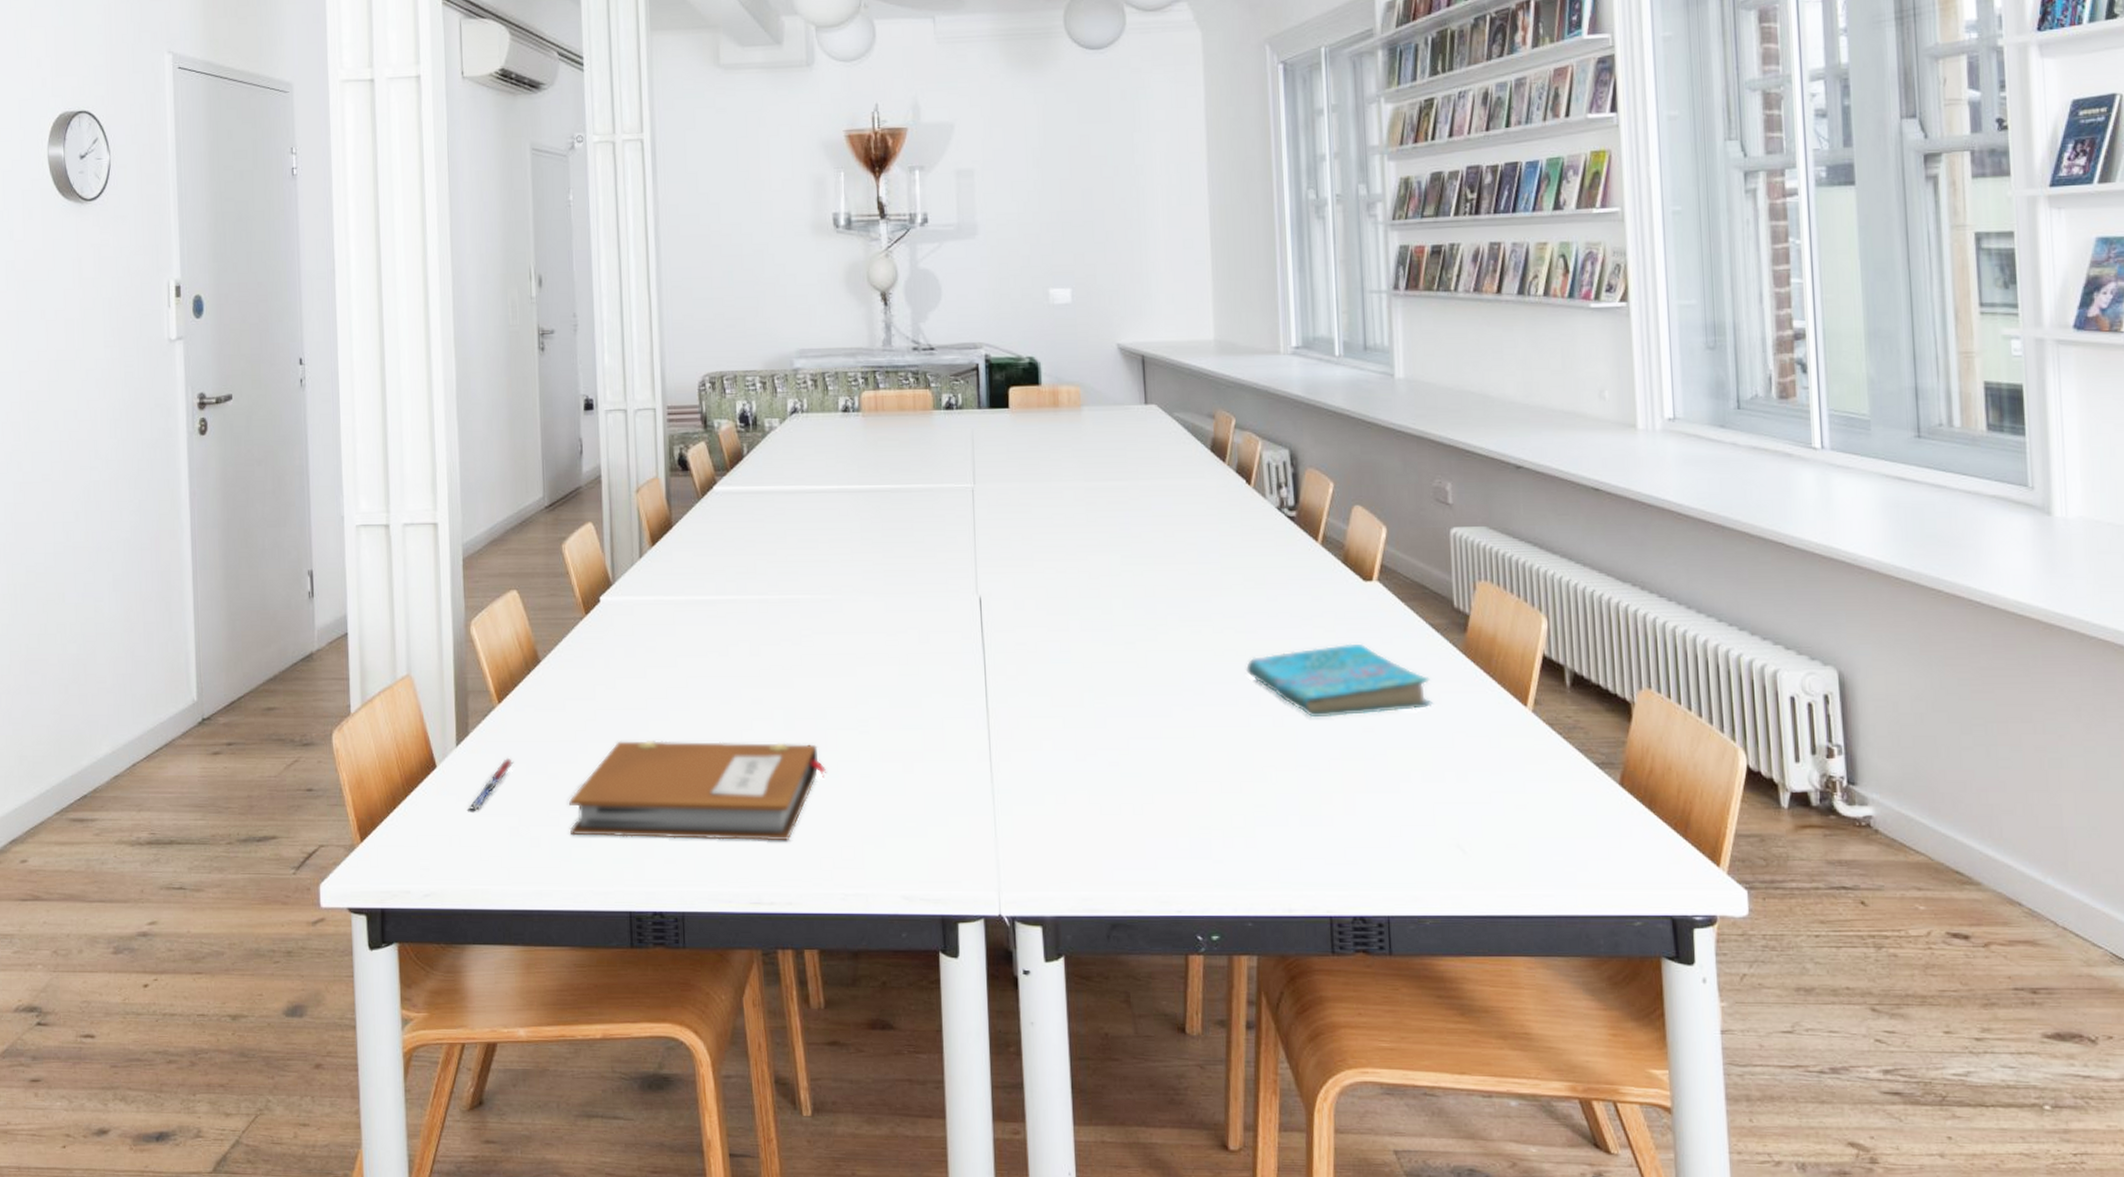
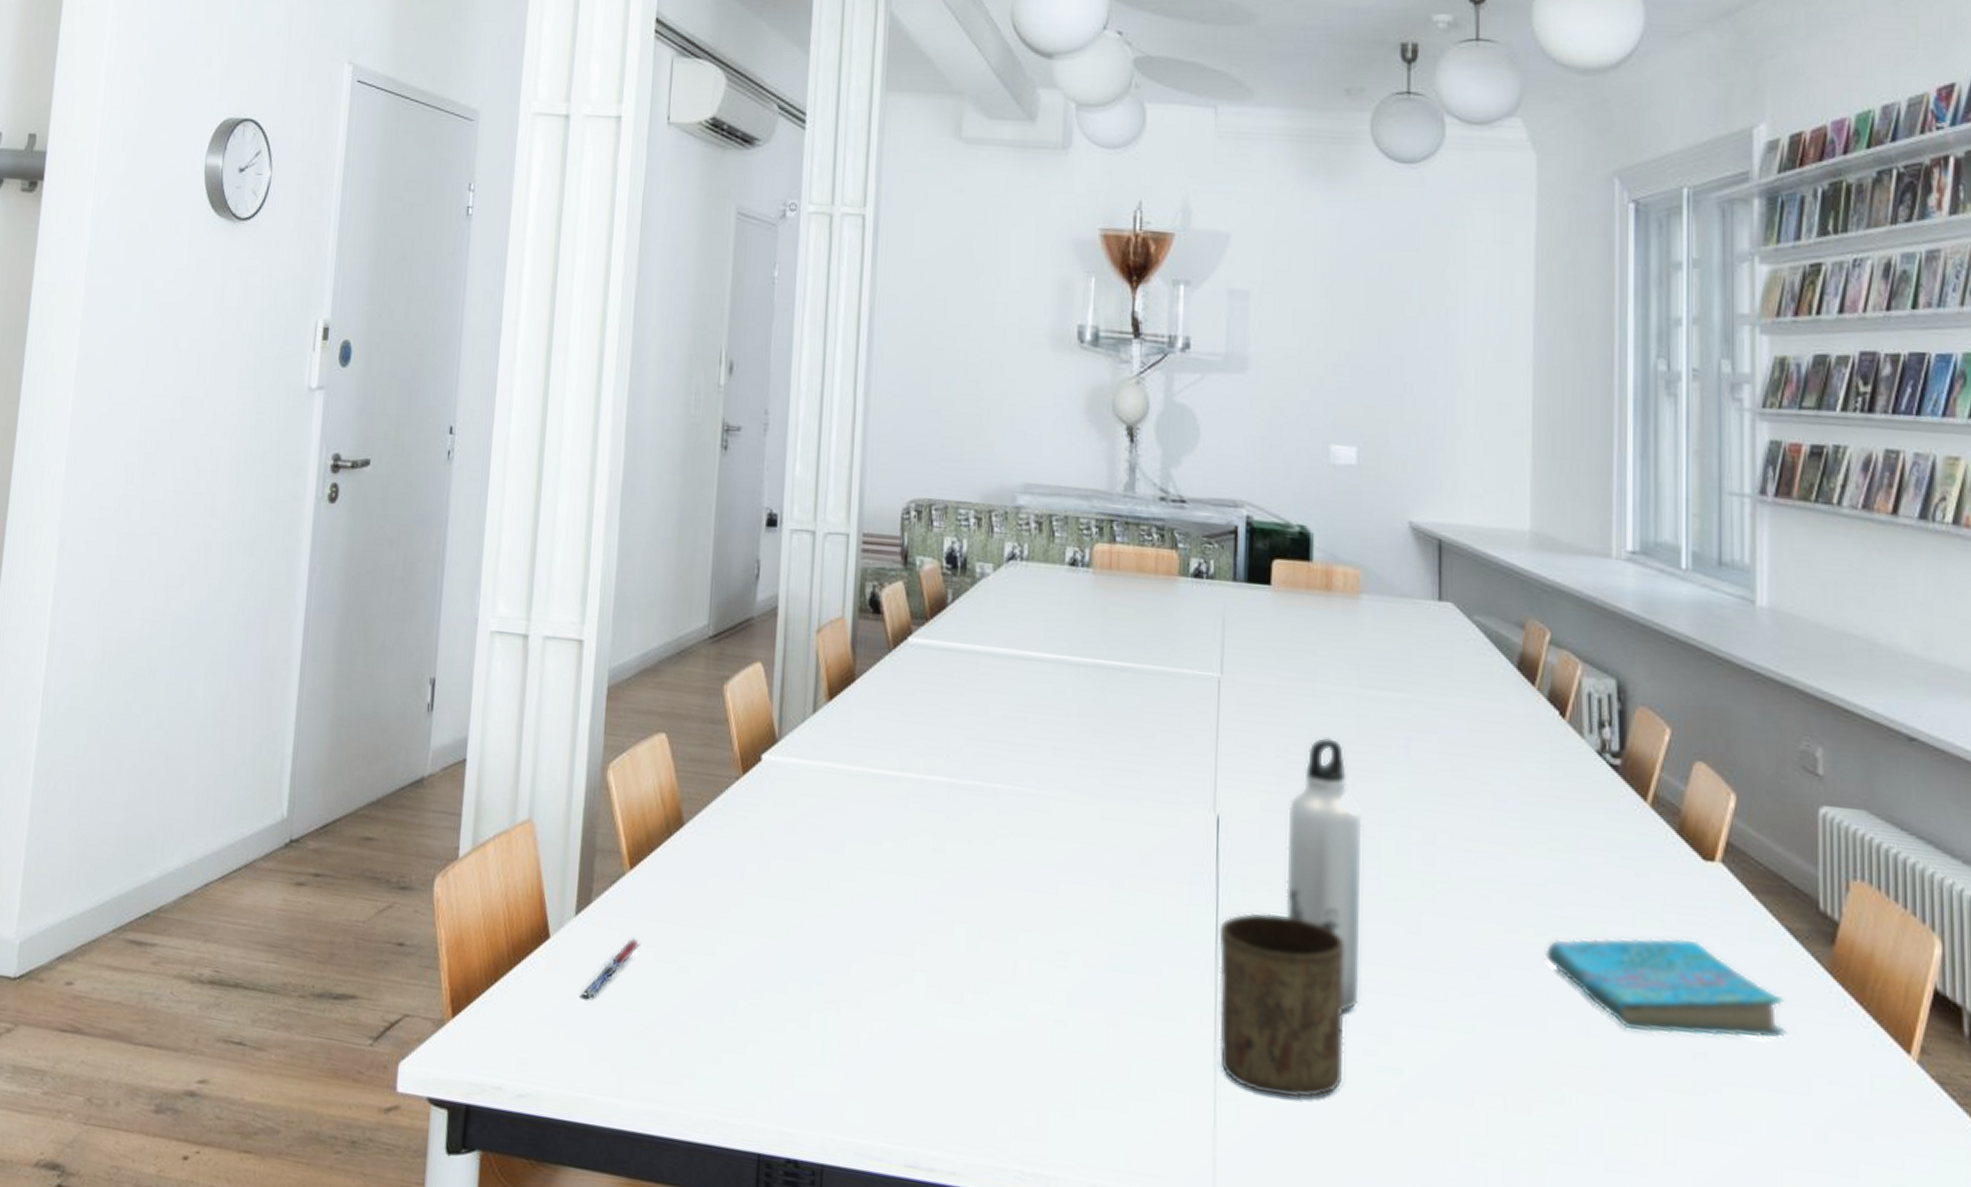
notebook: present [569,741,827,841] -> none [697,935,1013,1092]
cup: none [988,666,1095,806] -> present [1219,912,1345,1099]
water bottle: none [1036,523,1103,736] -> present [1286,737,1363,1013]

